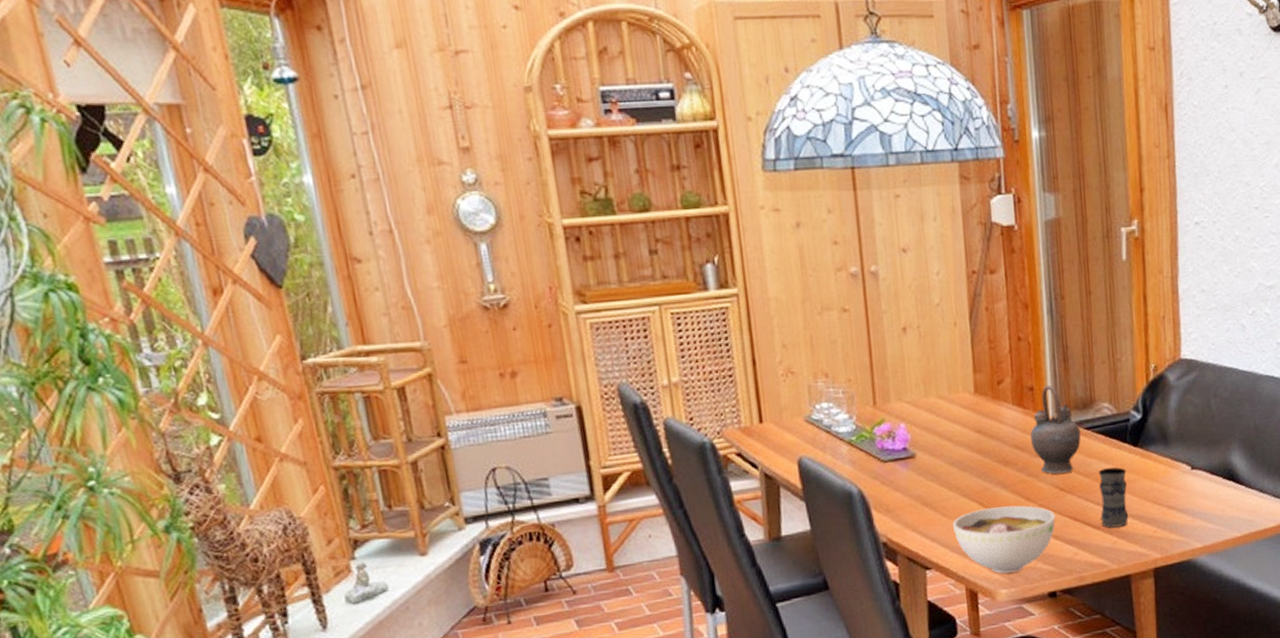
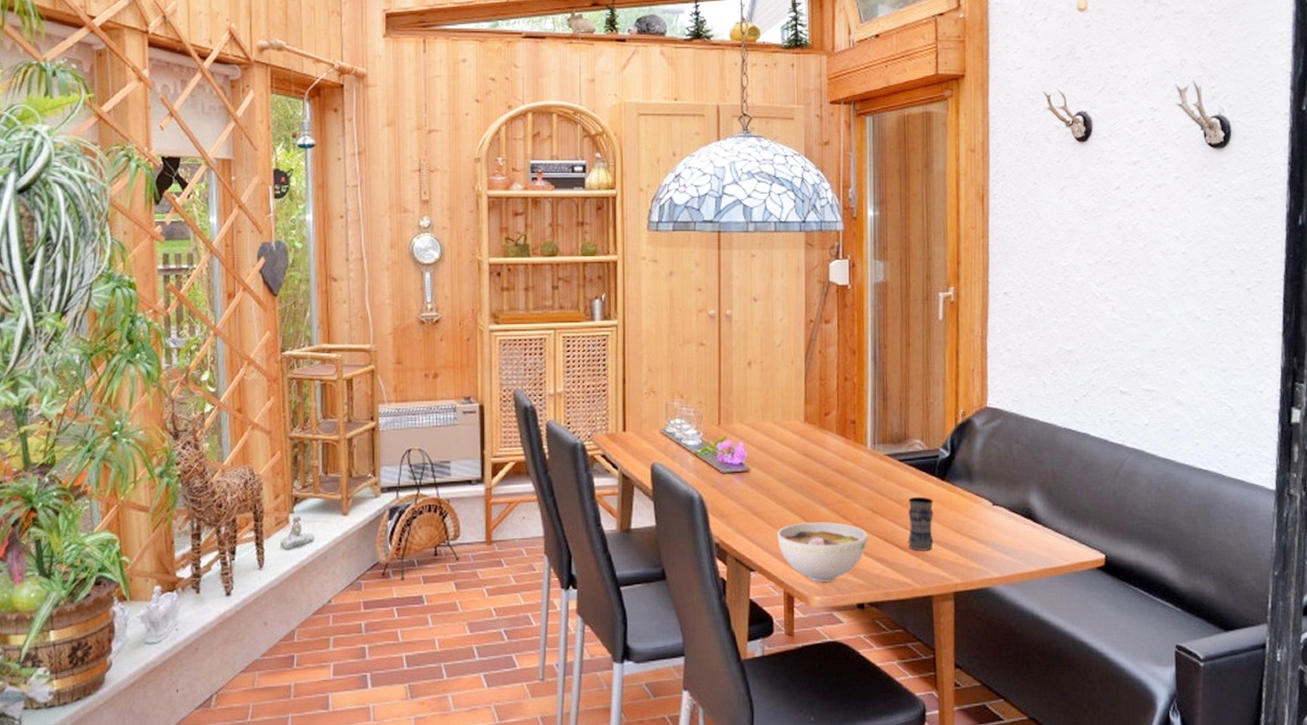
teapot: present [1030,385,1081,474] -> none [849,420,894,498]

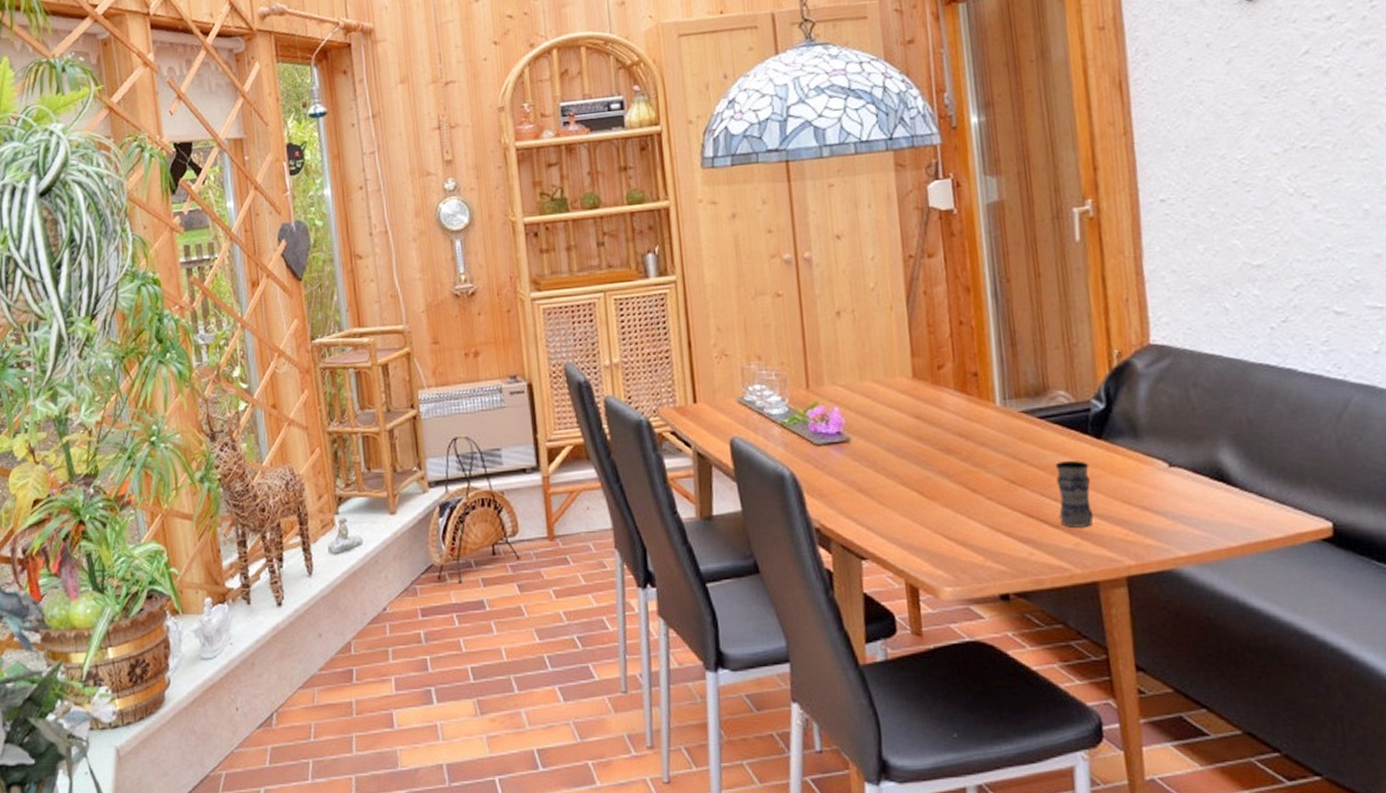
bowl: present [777,522,867,582] -> none [890,497,1007,570]

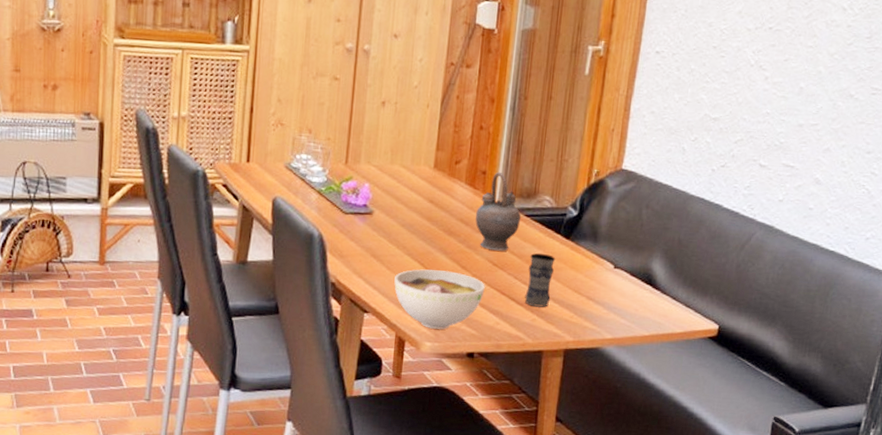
bowl: none [890,497,1007,570] -> present [394,269,485,329]
teapot: none [974,370,1034,465] -> present [475,171,521,251]

